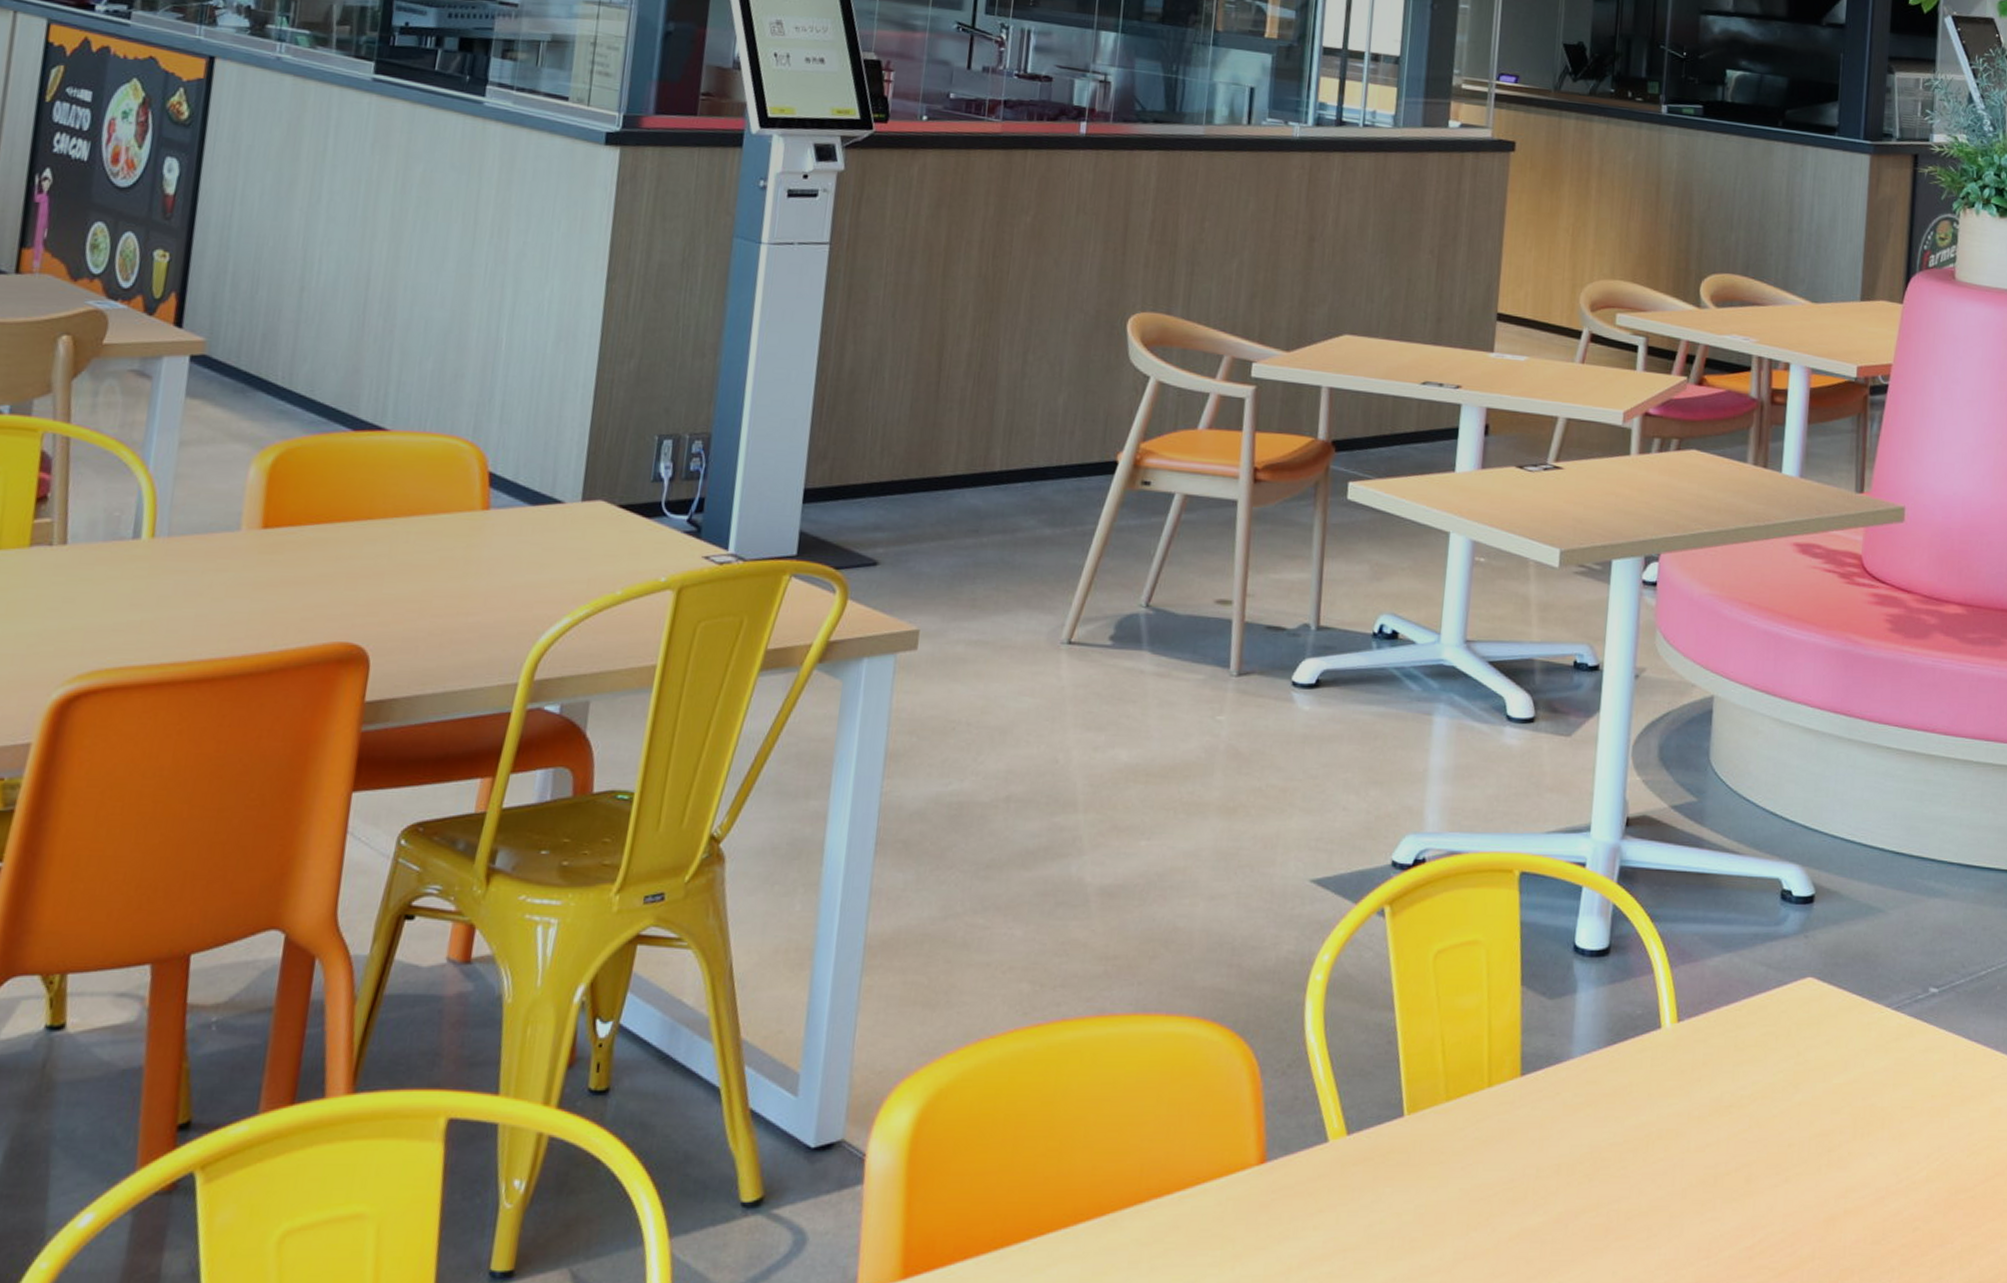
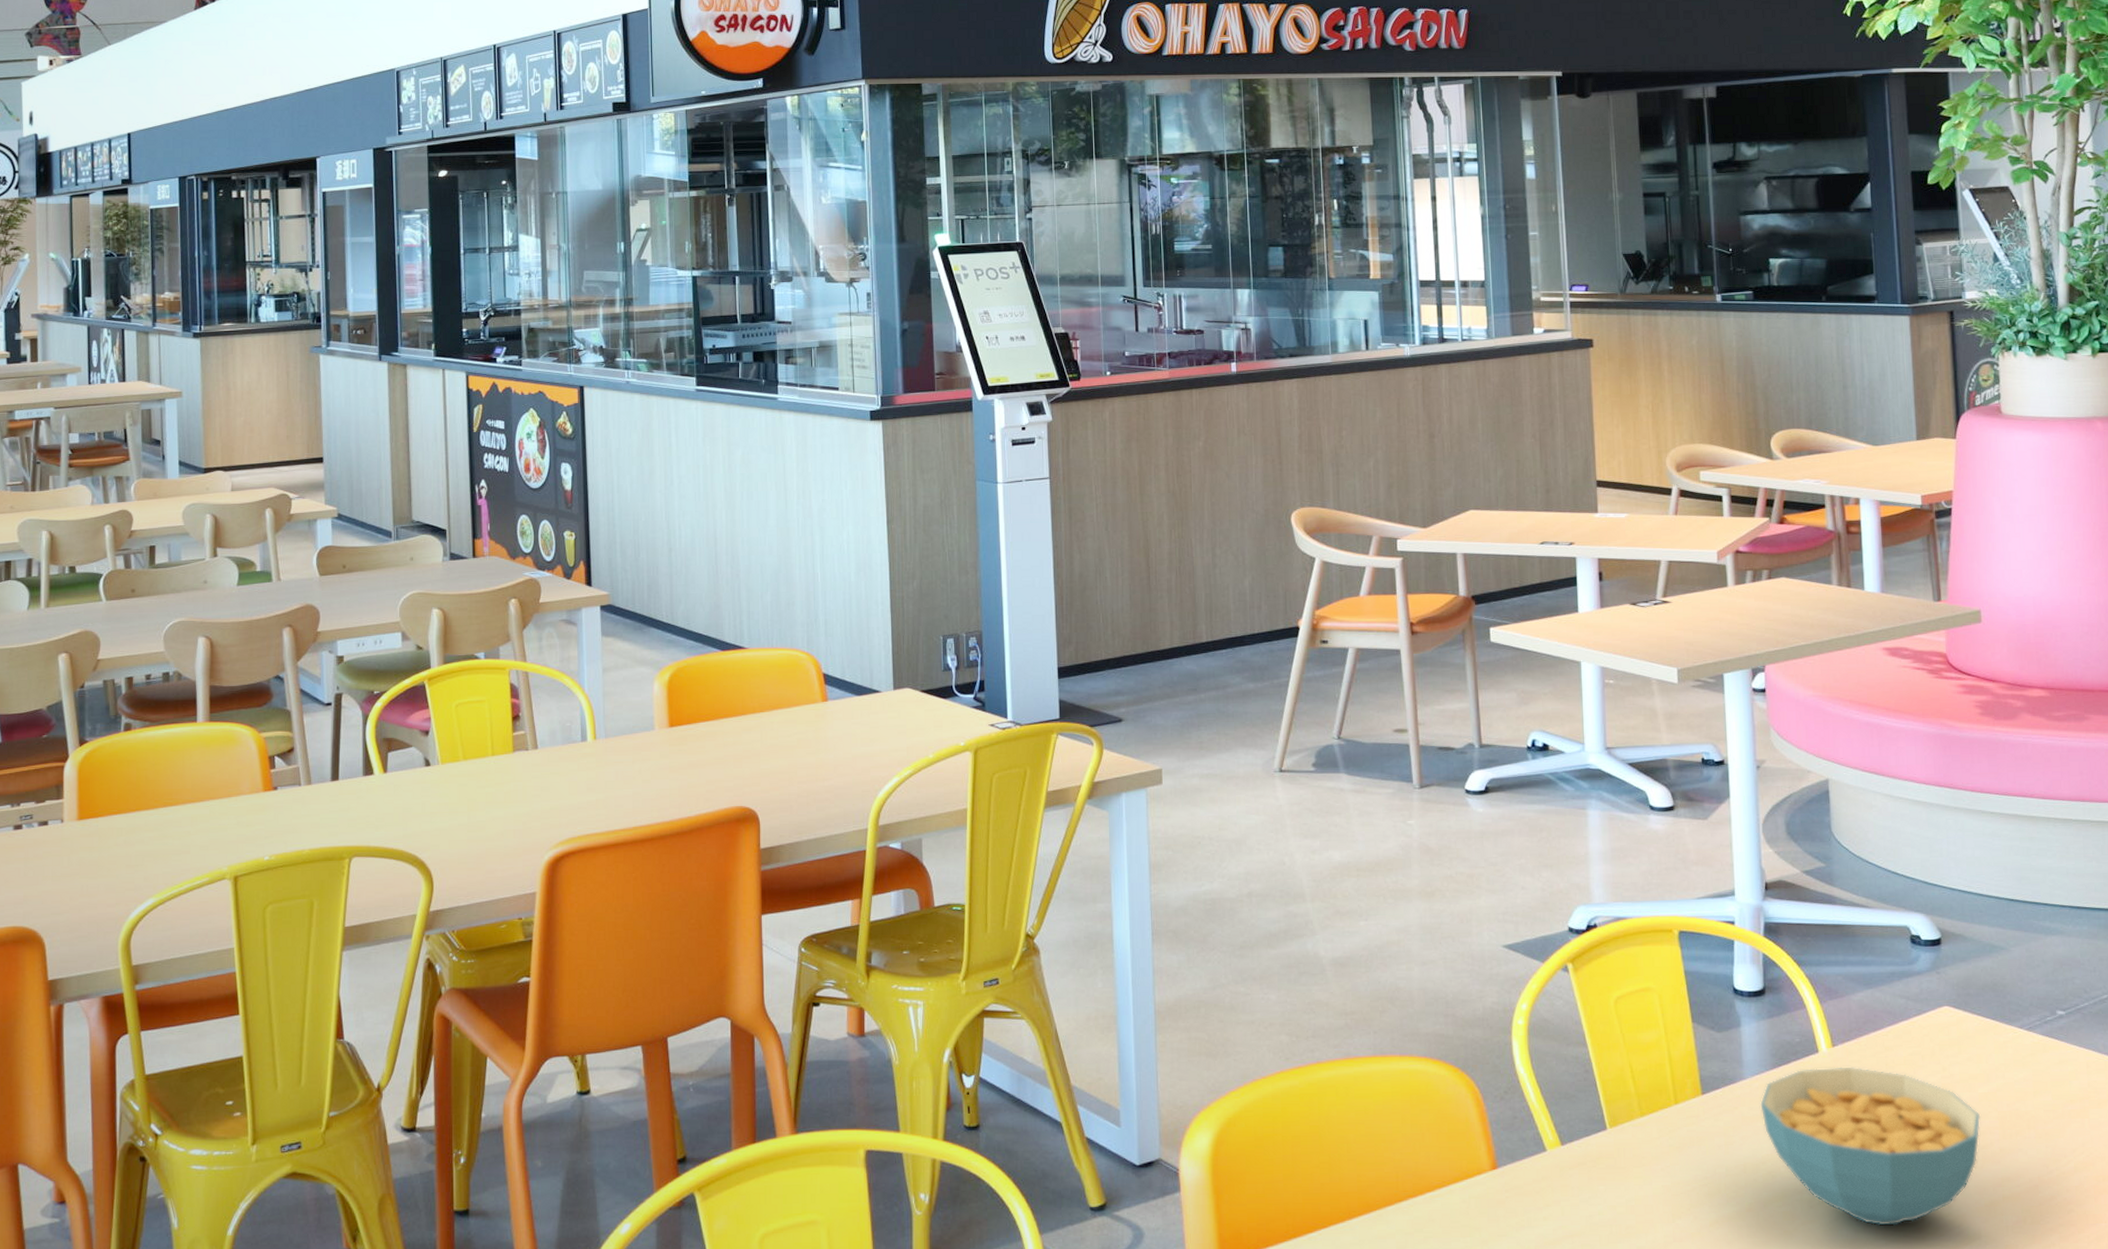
cereal bowl: none [1586,1047,1832,1244] -> present [1760,1066,1981,1226]

